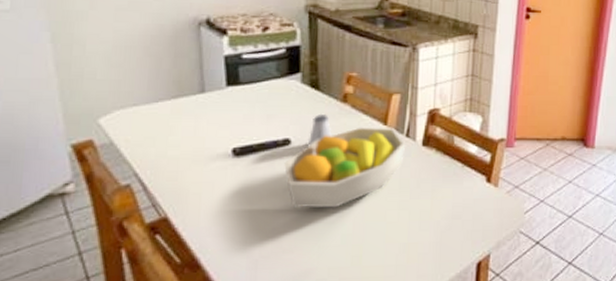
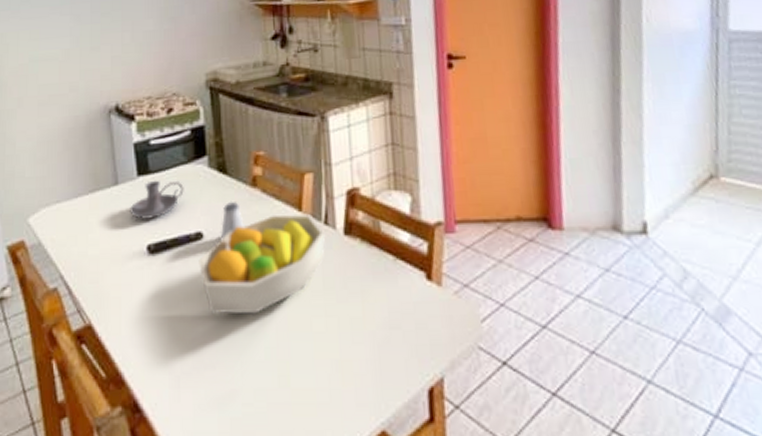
candle holder: none [216,91,275,127] -> present [130,180,184,221]

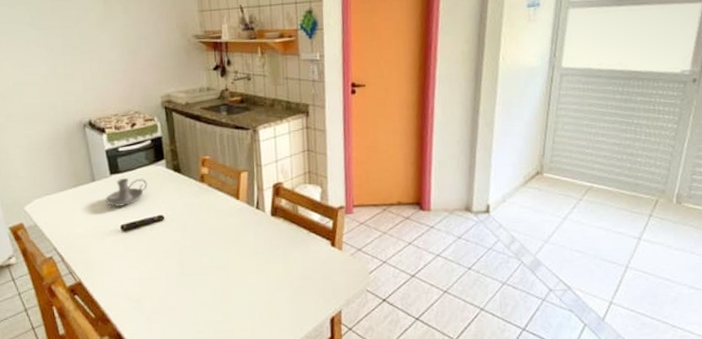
fruit bowl: present [198,214,326,315] -> none [161,202,257,273]
saltshaker: present [220,201,244,239] -> none [177,192,196,220]

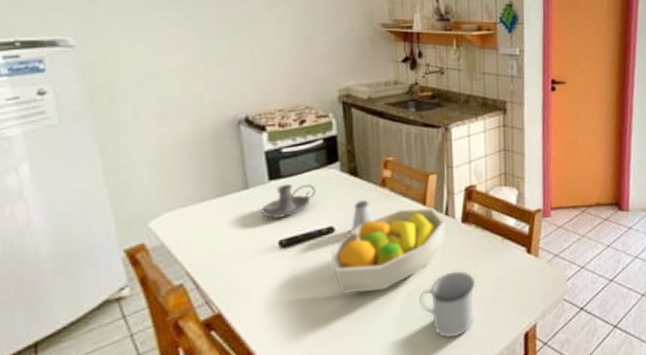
fruit bowl: none [161,202,257,273] -> present [330,208,446,294]
saltshaker: none [177,192,196,220] -> present [350,199,374,232]
mug: none [236,258,286,317] -> present [418,270,476,338]

